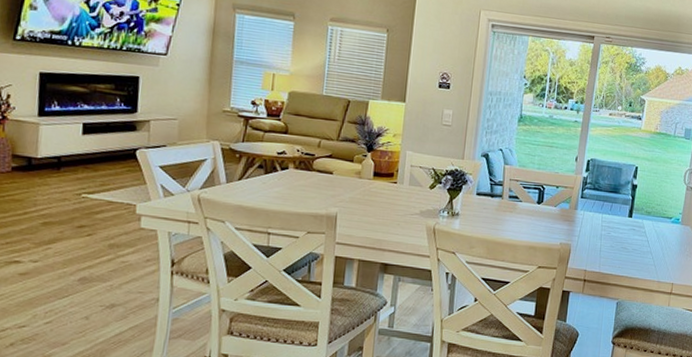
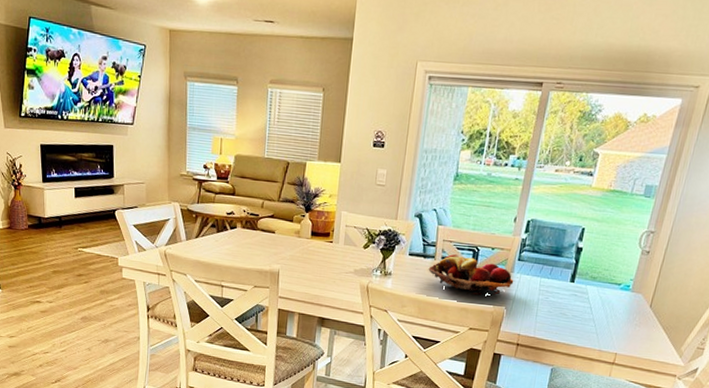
fruit basket: none [496,193,578,234] -> present [428,254,514,296]

